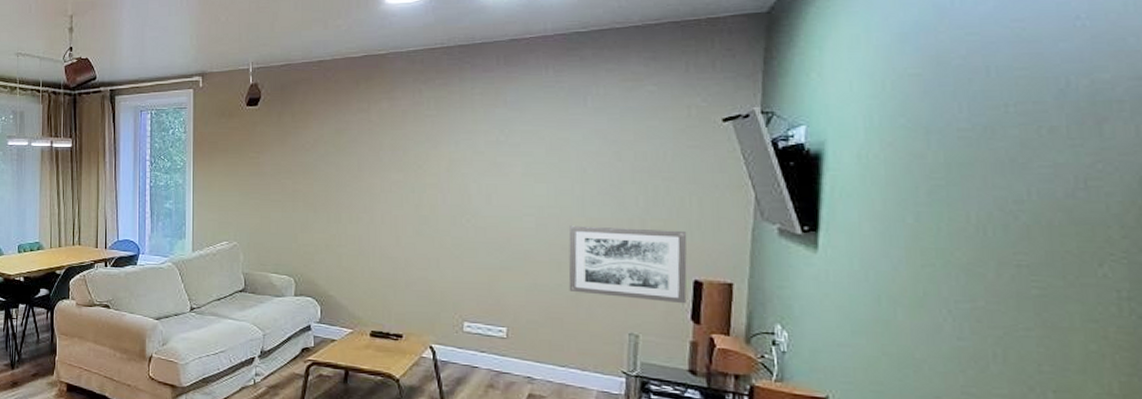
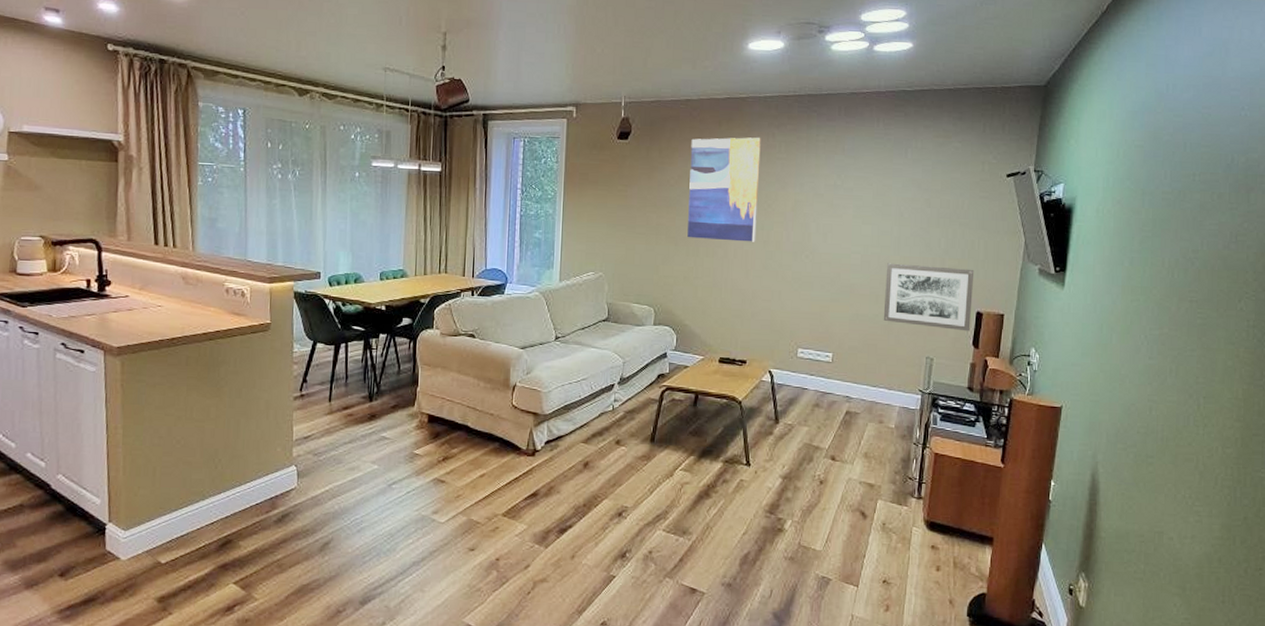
wall art: none [326,95,407,206] -> present [687,137,761,242]

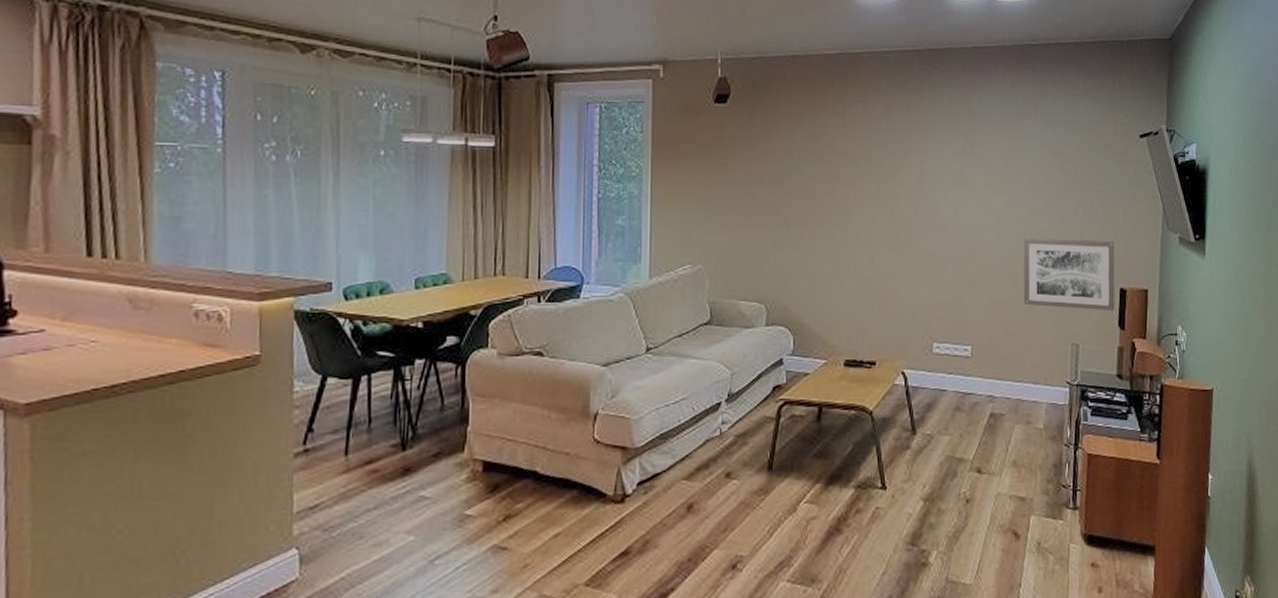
wall art: present [687,137,761,242] -> none [801,98,880,220]

